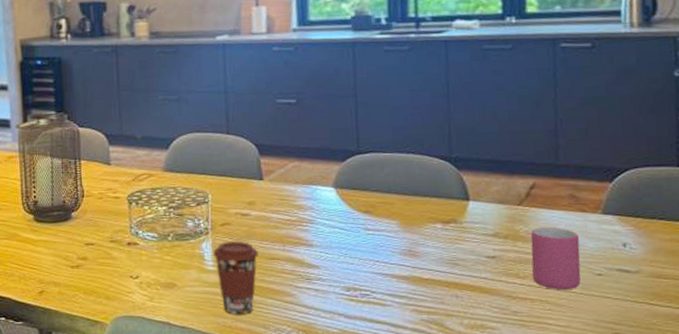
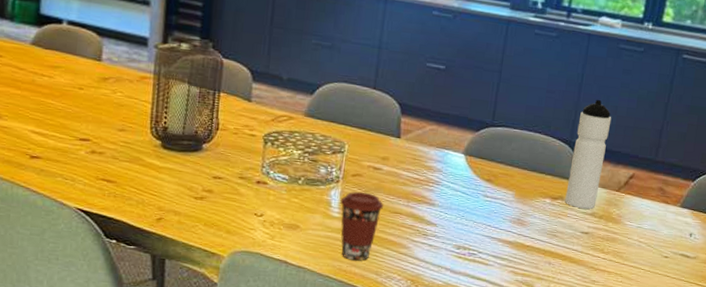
water bottle: none [454,108,497,229] -> present [565,100,612,209]
mug: present [530,228,581,291] -> none [614,212,658,267]

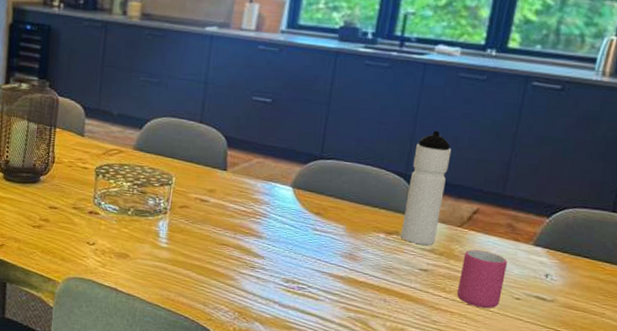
coffee cup: present [340,191,384,261] -> none [168,223,211,291]
mug: none [614,212,658,267] -> present [457,250,507,309]

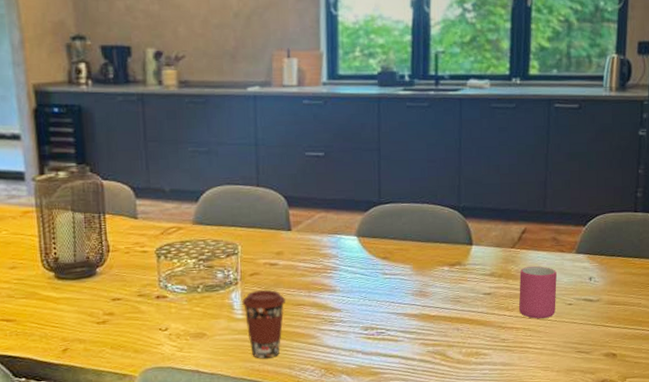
coffee cup: none [168,223,211,291] -> present [242,289,286,359]
water bottle: present [401,131,452,245] -> none [462,162,496,270]

